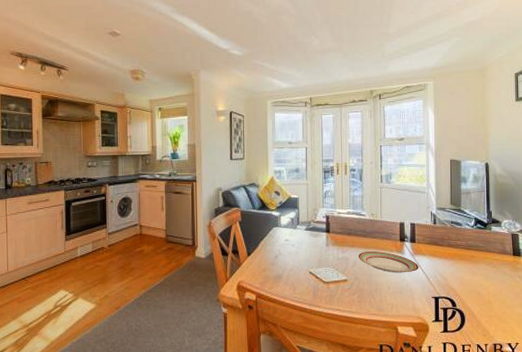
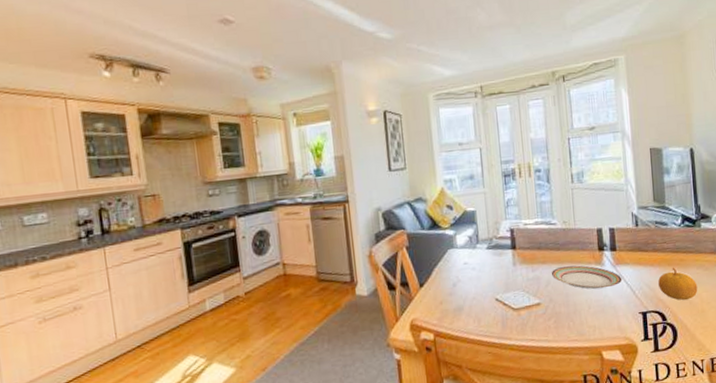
fruit: none [451,262,486,291] -> present [658,267,698,301]

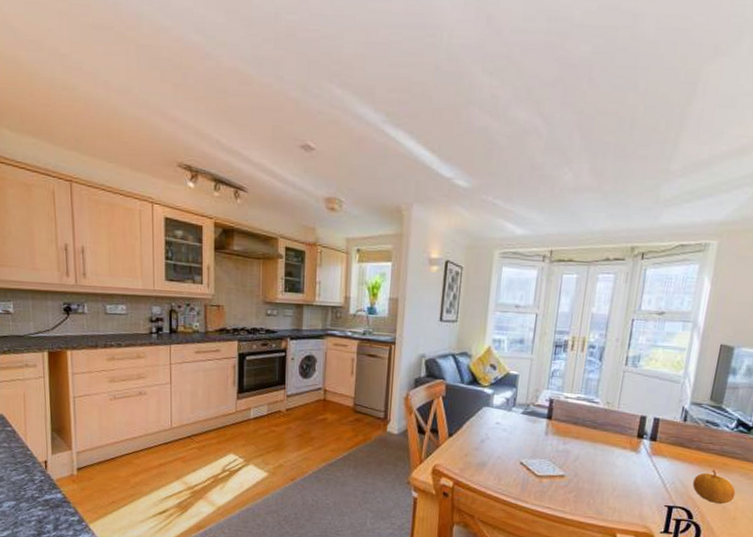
plate: present [551,265,623,289] -> none [582,446,656,475]

